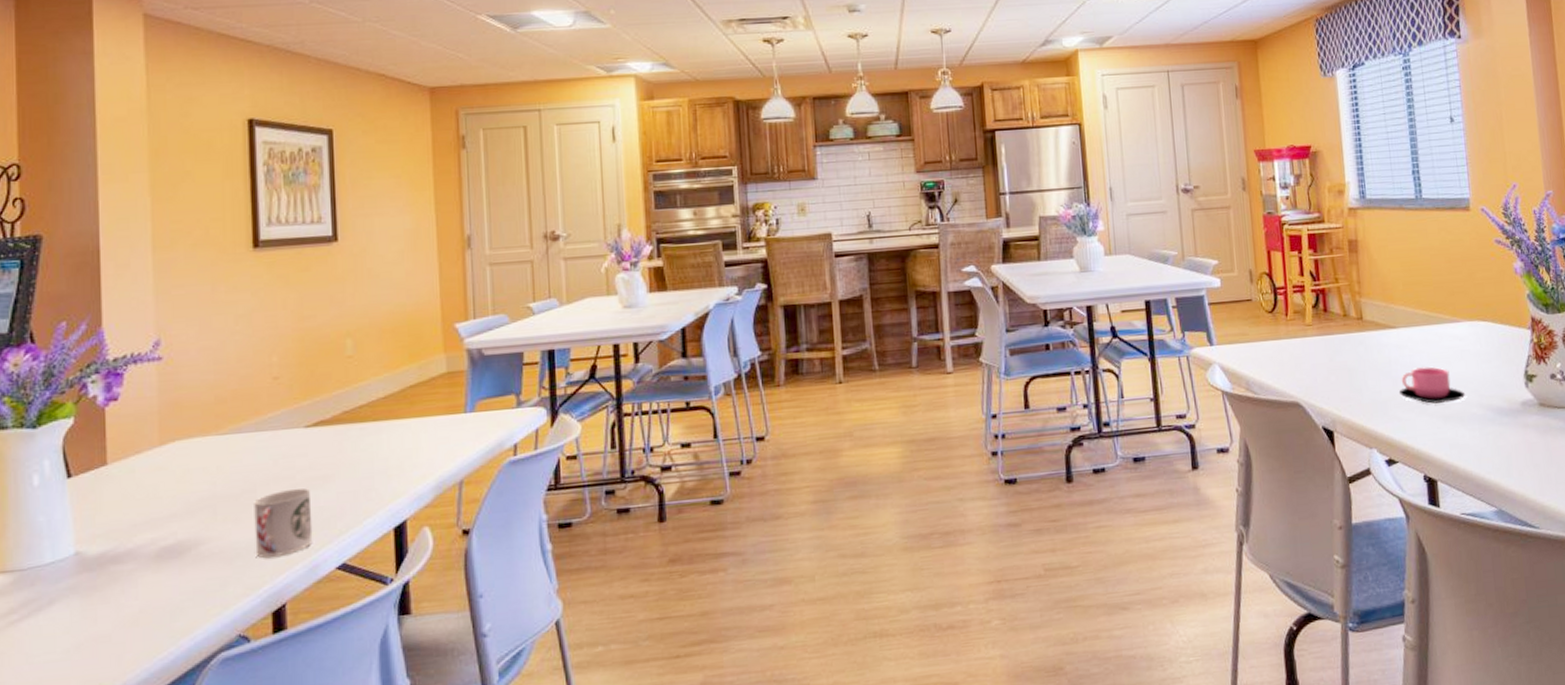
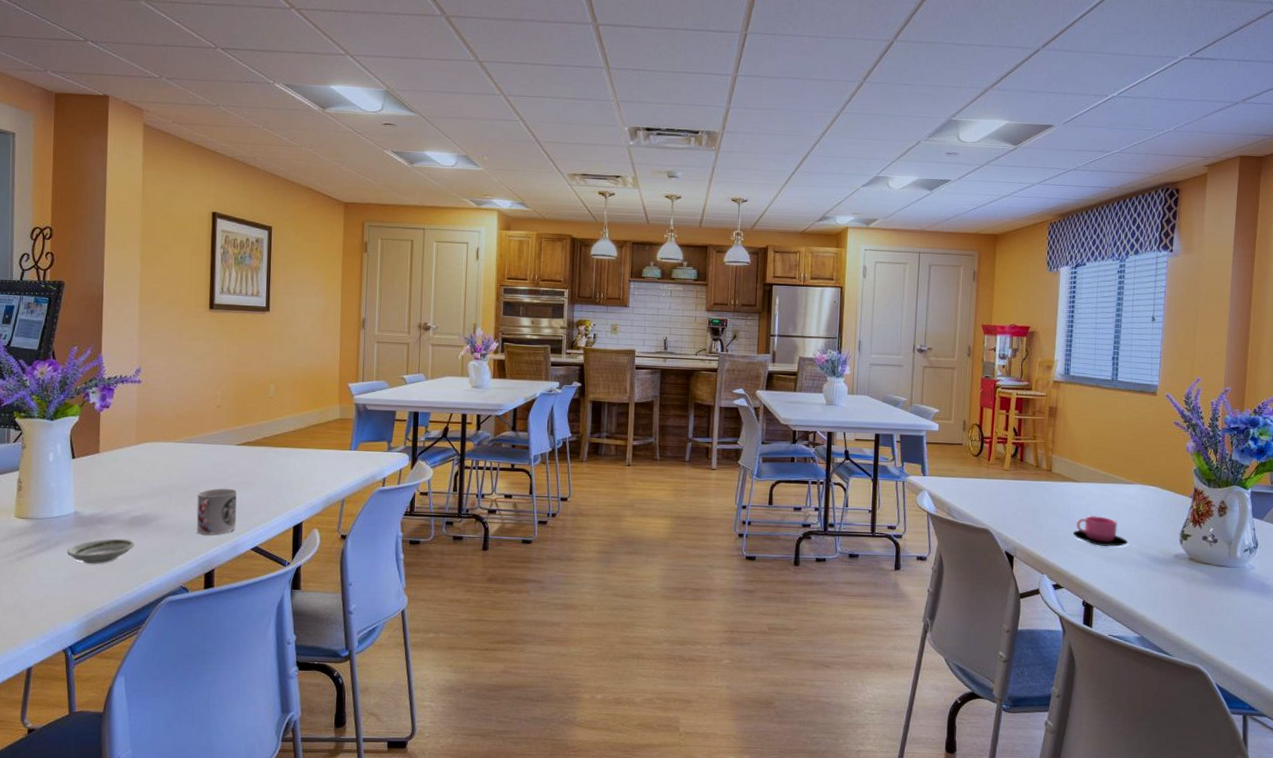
saucer: none [66,580,167,623] -> present [66,538,135,564]

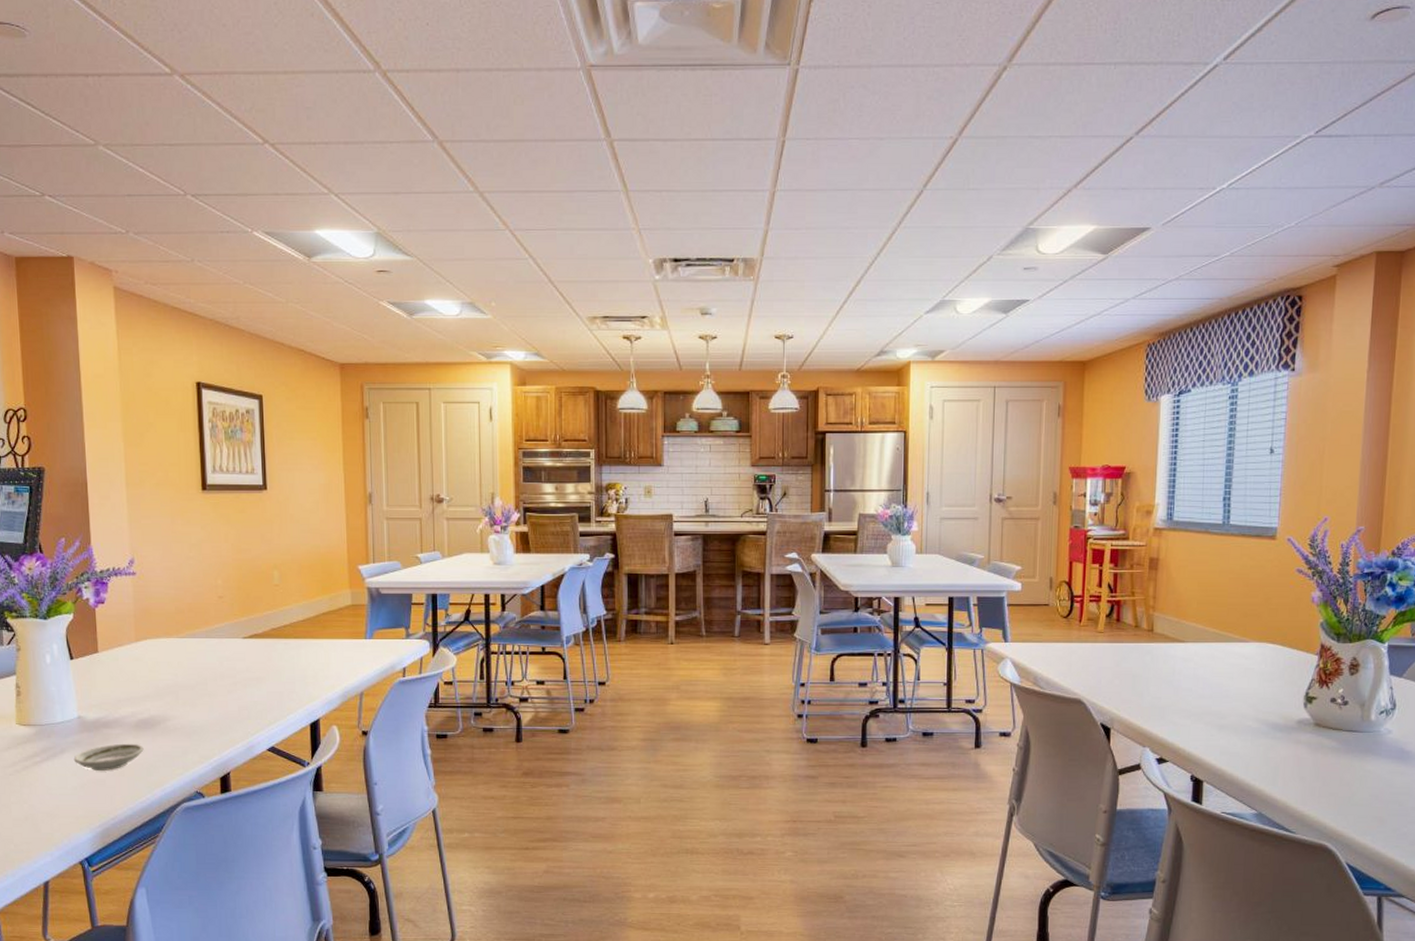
cup: present [196,488,237,535] -> none [205,686,250,736]
cup: present [1072,515,1128,547] -> none [1178,679,1244,713]

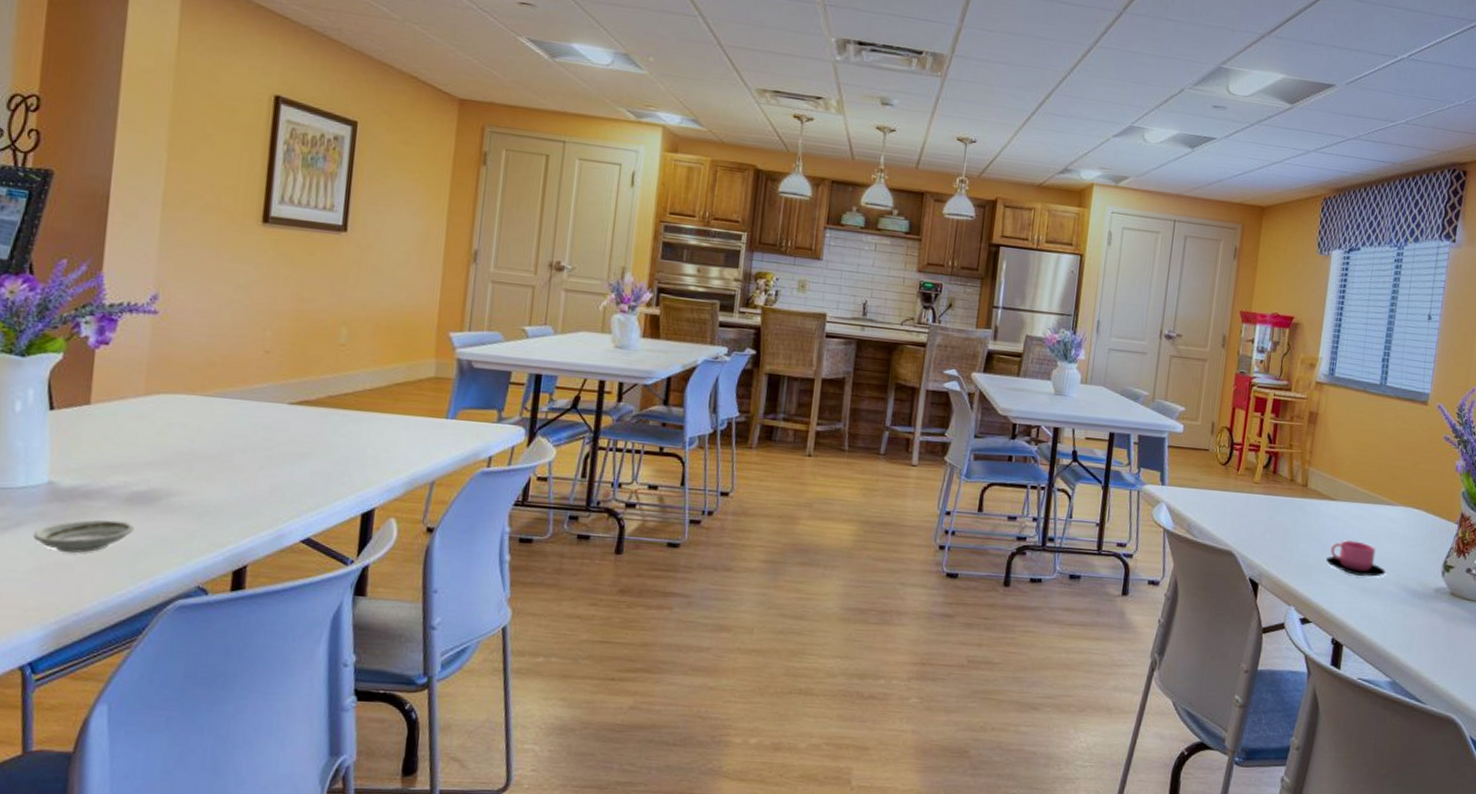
cup: none [1178,679,1244,713] -> present [1325,539,1386,577]

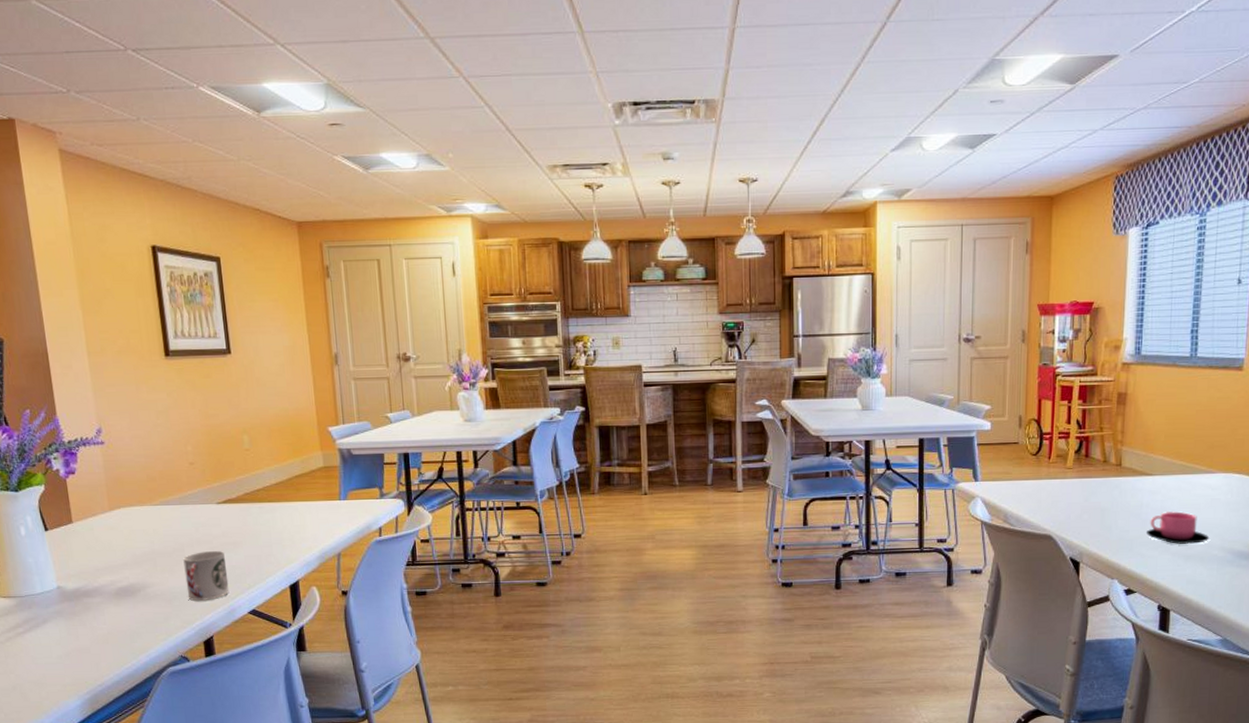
saucer: present [32,519,134,553] -> none [56,611,126,639]
cup: none [224,459,285,521] -> present [183,551,230,601]

